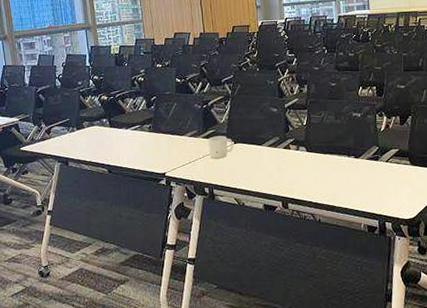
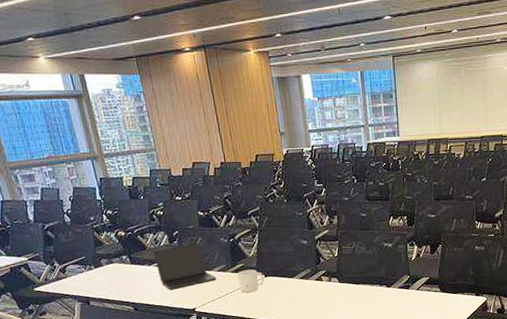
laptop: none [131,109,188,154] -> present [152,243,217,290]

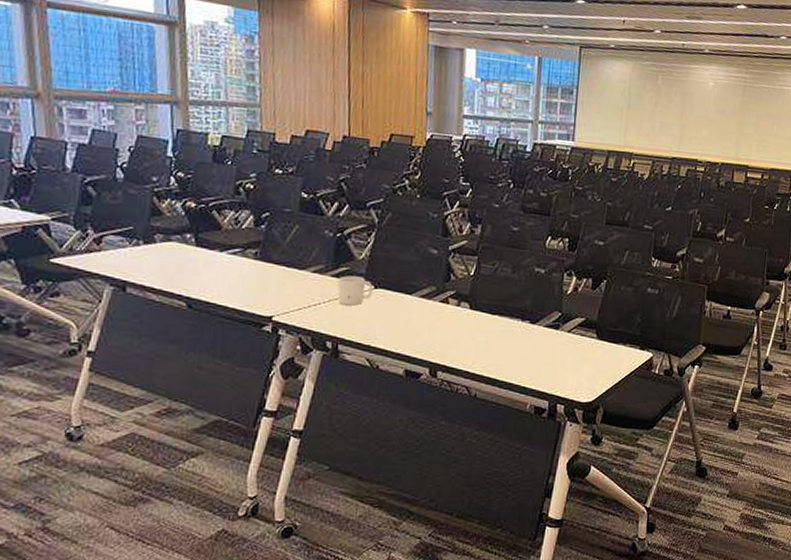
laptop: present [152,243,217,290] -> none [229,232,310,288]

